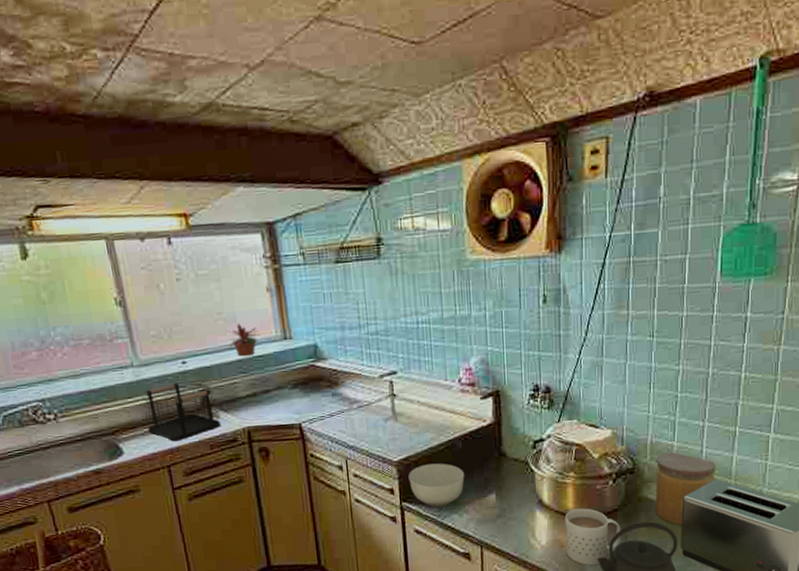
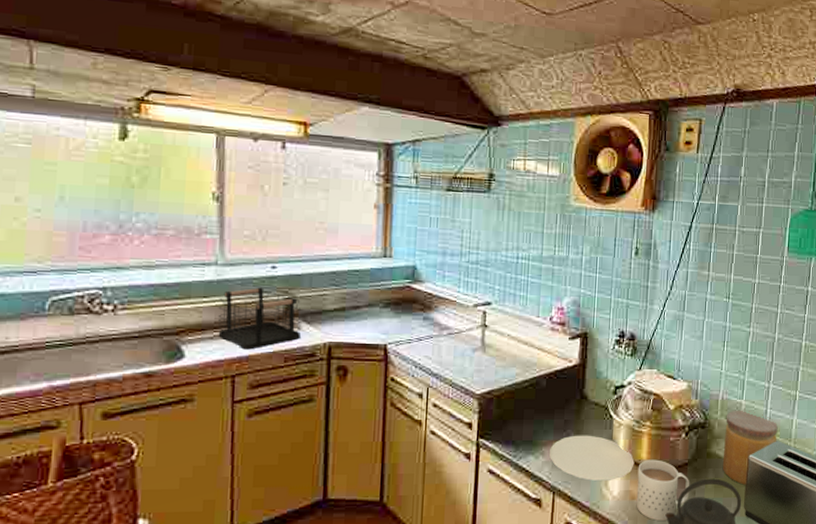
potted plant: present [227,323,262,357] -> none [325,235,362,269]
bowl: present [408,463,465,508] -> none [489,400,546,447]
plate: none [473,490,561,533] -> present [550,435,635,481]

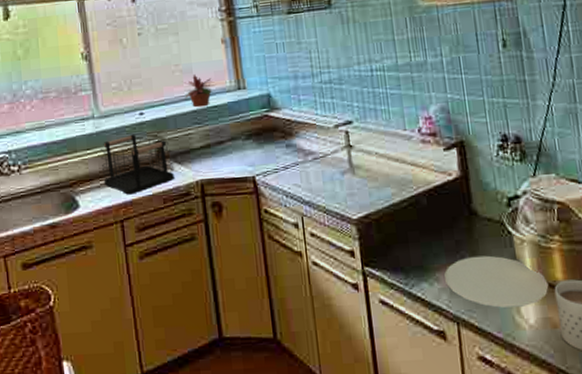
potted plant: none [325,235,362,269] -> present [183,74,216,107]

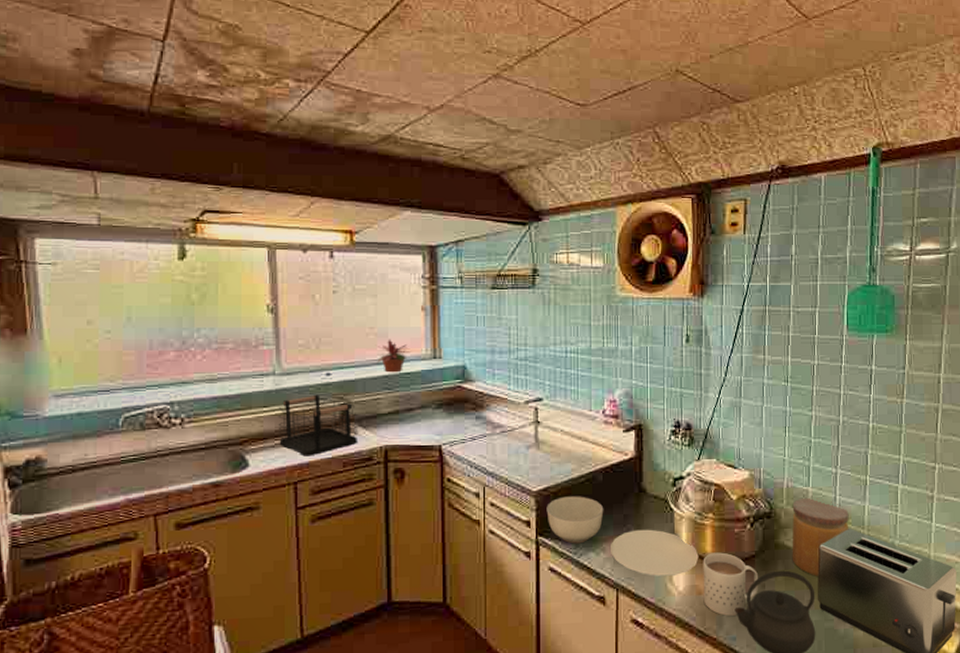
bowl: none [369,222,433,274] -> present [546,496,604,544]

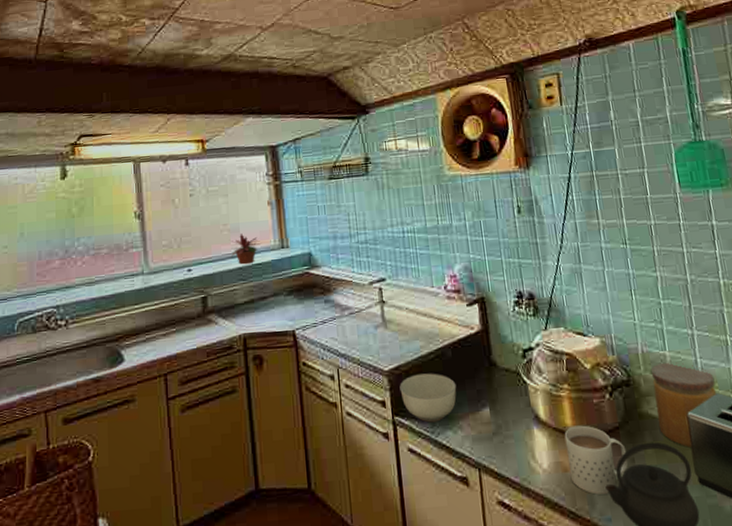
dish rack: present [278,394,357,457] -> none [147,289,218,349]
plate: present [611,529,699,576] -> none [467,403,560,454]

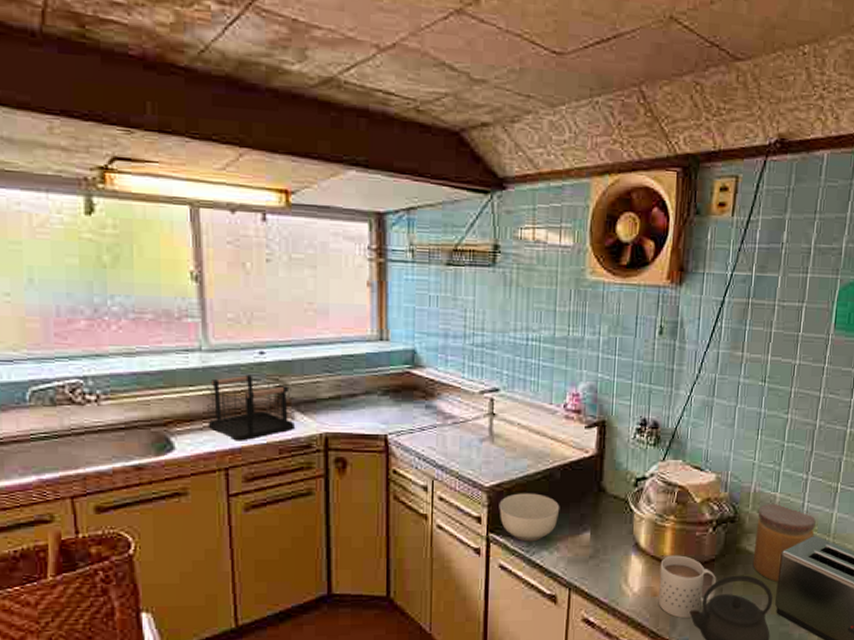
dish rack: none [147,289,218,349] -> present [205,374,294,441]
potted plant: present [231,233,262,265] -> none [317,317,355,354]

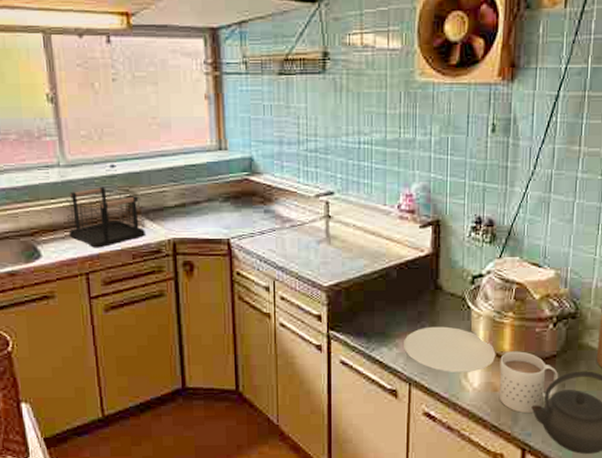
bowl: present [499,493,560,542] -> none [338,292,398,339]
plate: none [565,529,657,577] -> present [404,326,496,372]

